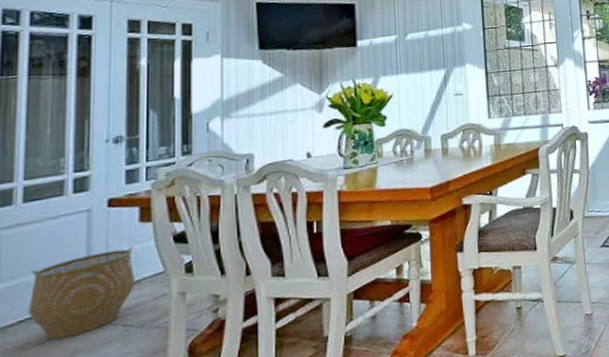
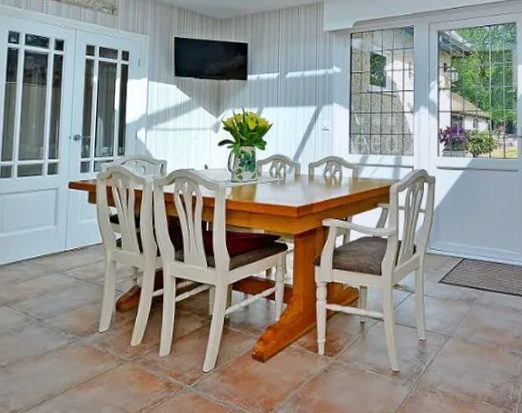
basket: present [28,246,135,340] -> none [18,220,84,280]

